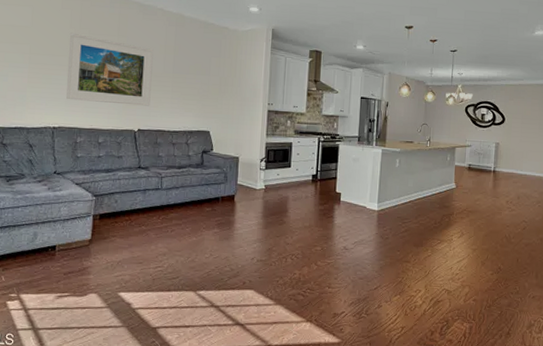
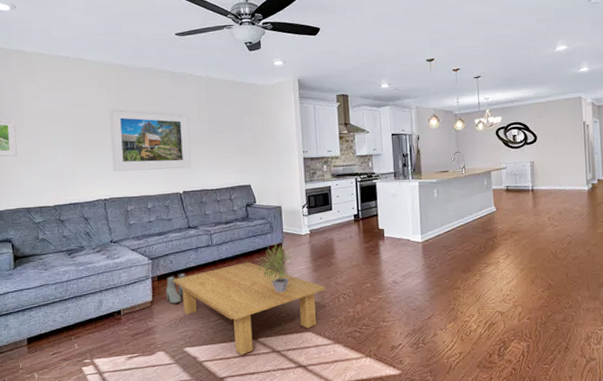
boots: none [106,213,130,245] -> present [165,272,186,304]
coffee table: none [115,210,274,306] -> present [173,262,325,355]
potted plant: none [206,193,244,246] -> present [257,242,293,293]

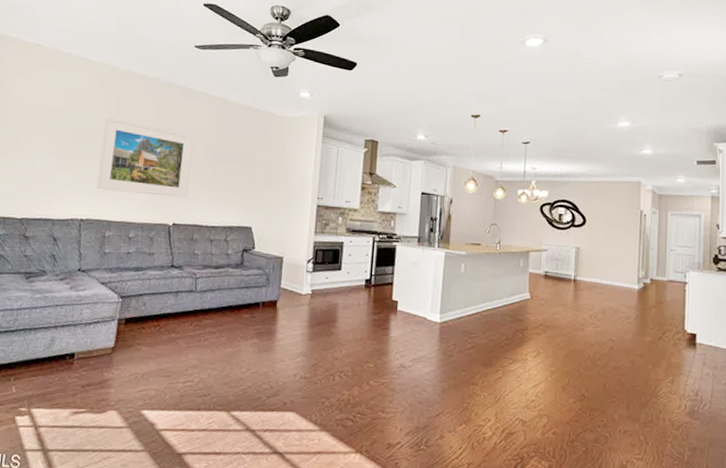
boots: present [165,272,186,304] -> none [131,318,159,355]
coffee table: present [173,262,325,355] -> none [142,317,320,429]
potted plant: present [257,242,293,293] -> none [244,298,288,360]

